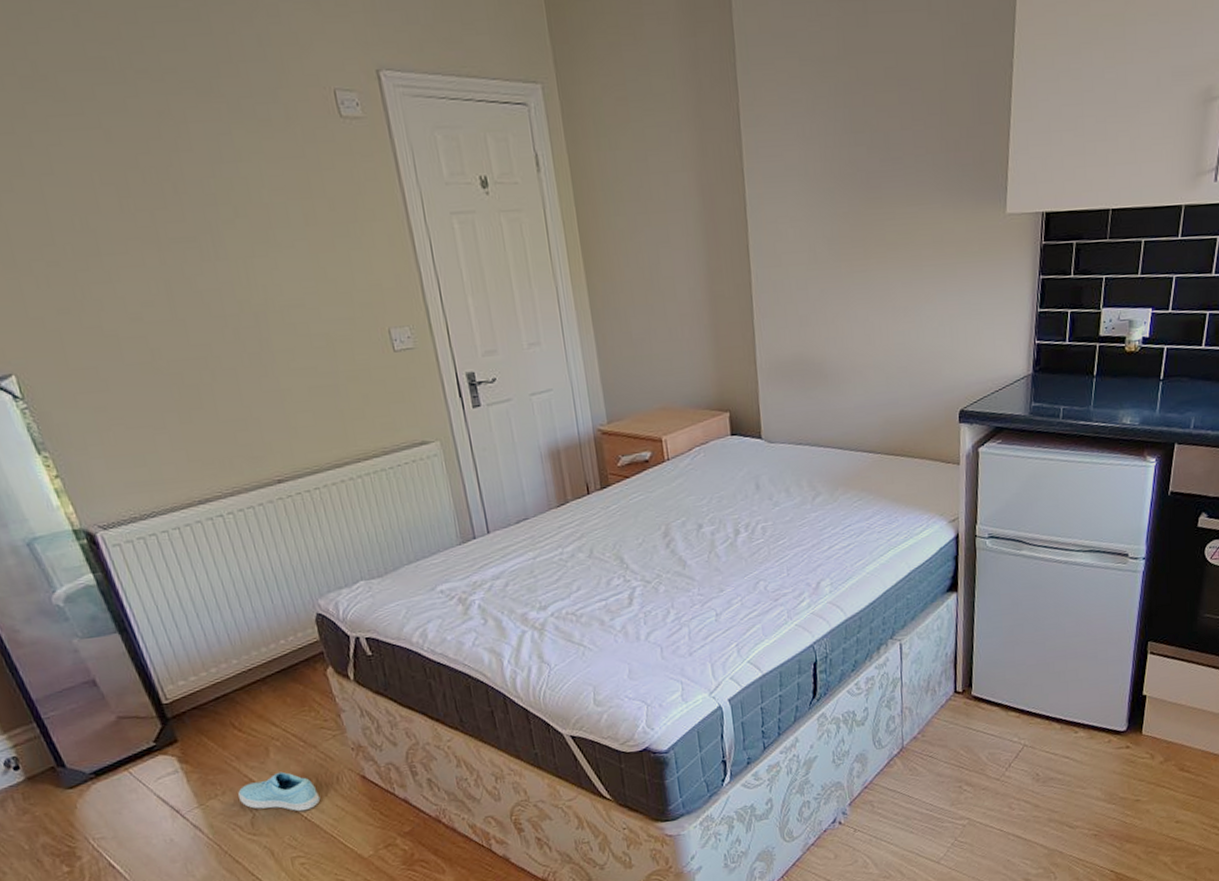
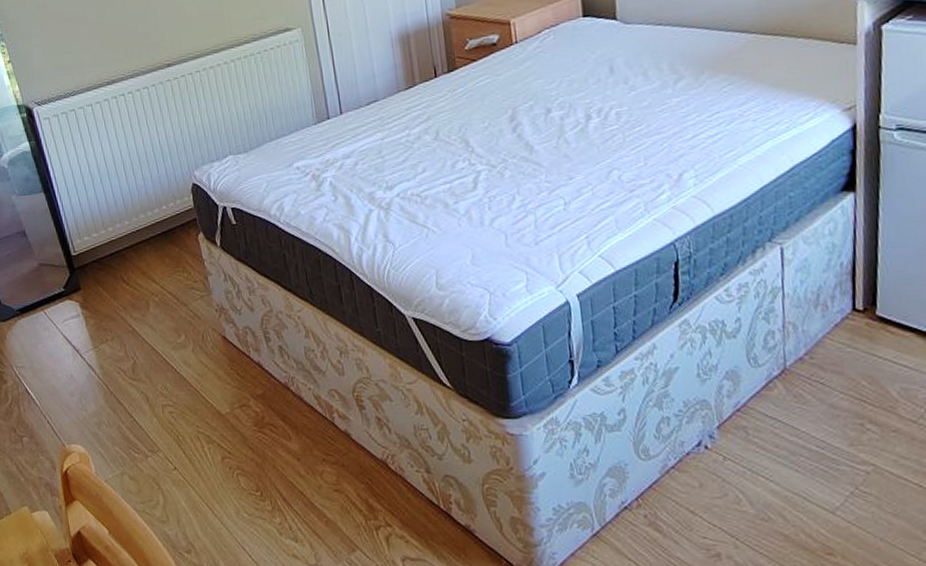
sneaker: present [238,771,321,812] -> none [123,325,188,364]

